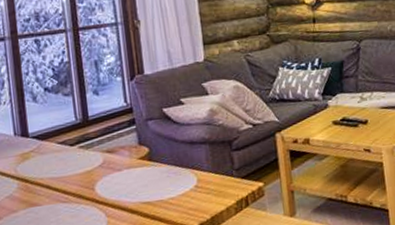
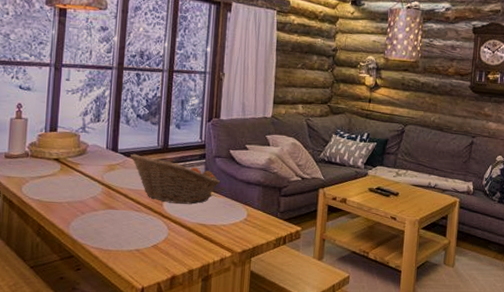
fruit basket: none [44,130,159,186] -> present [129,153,221,205]

